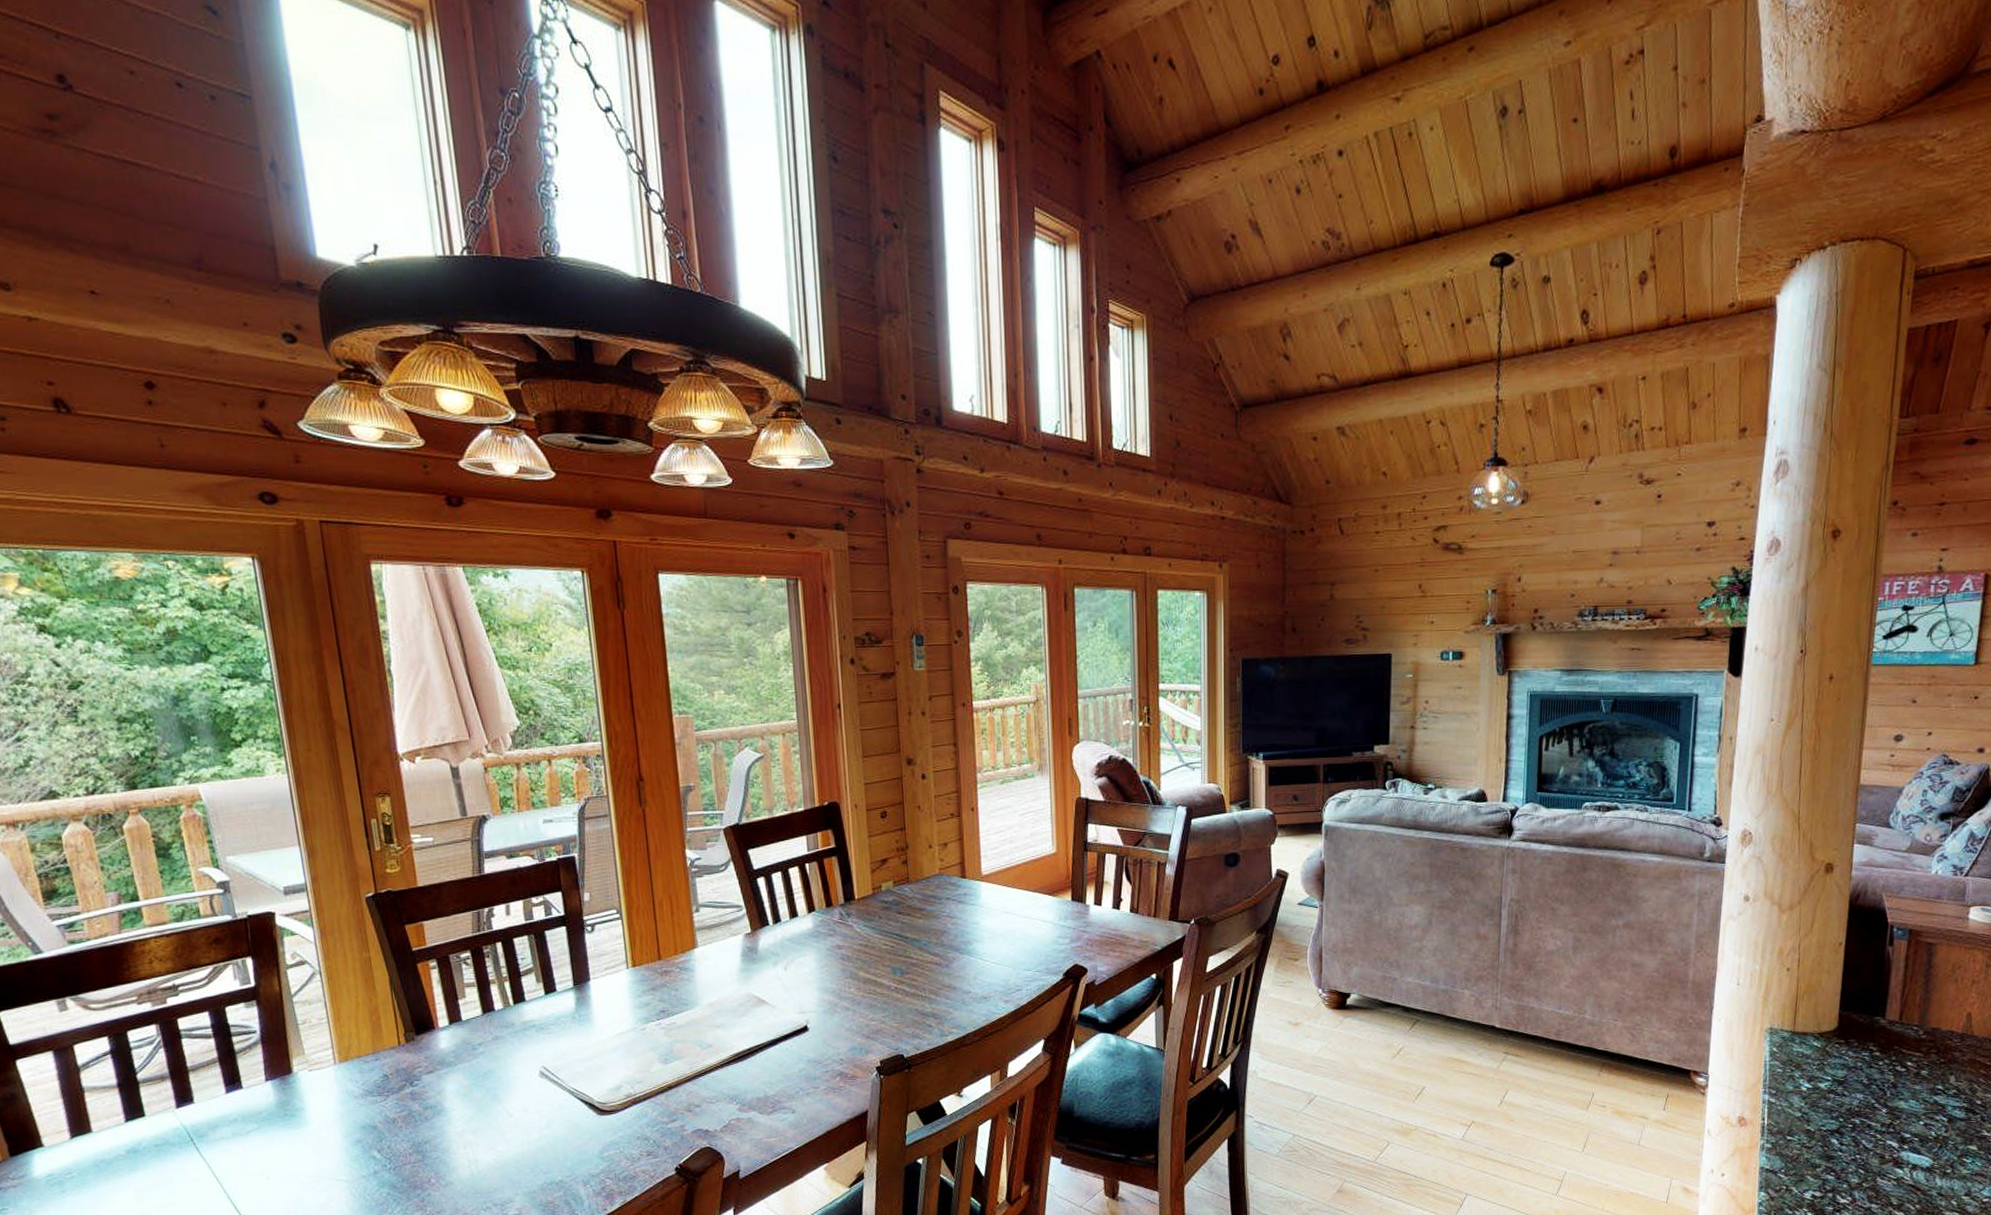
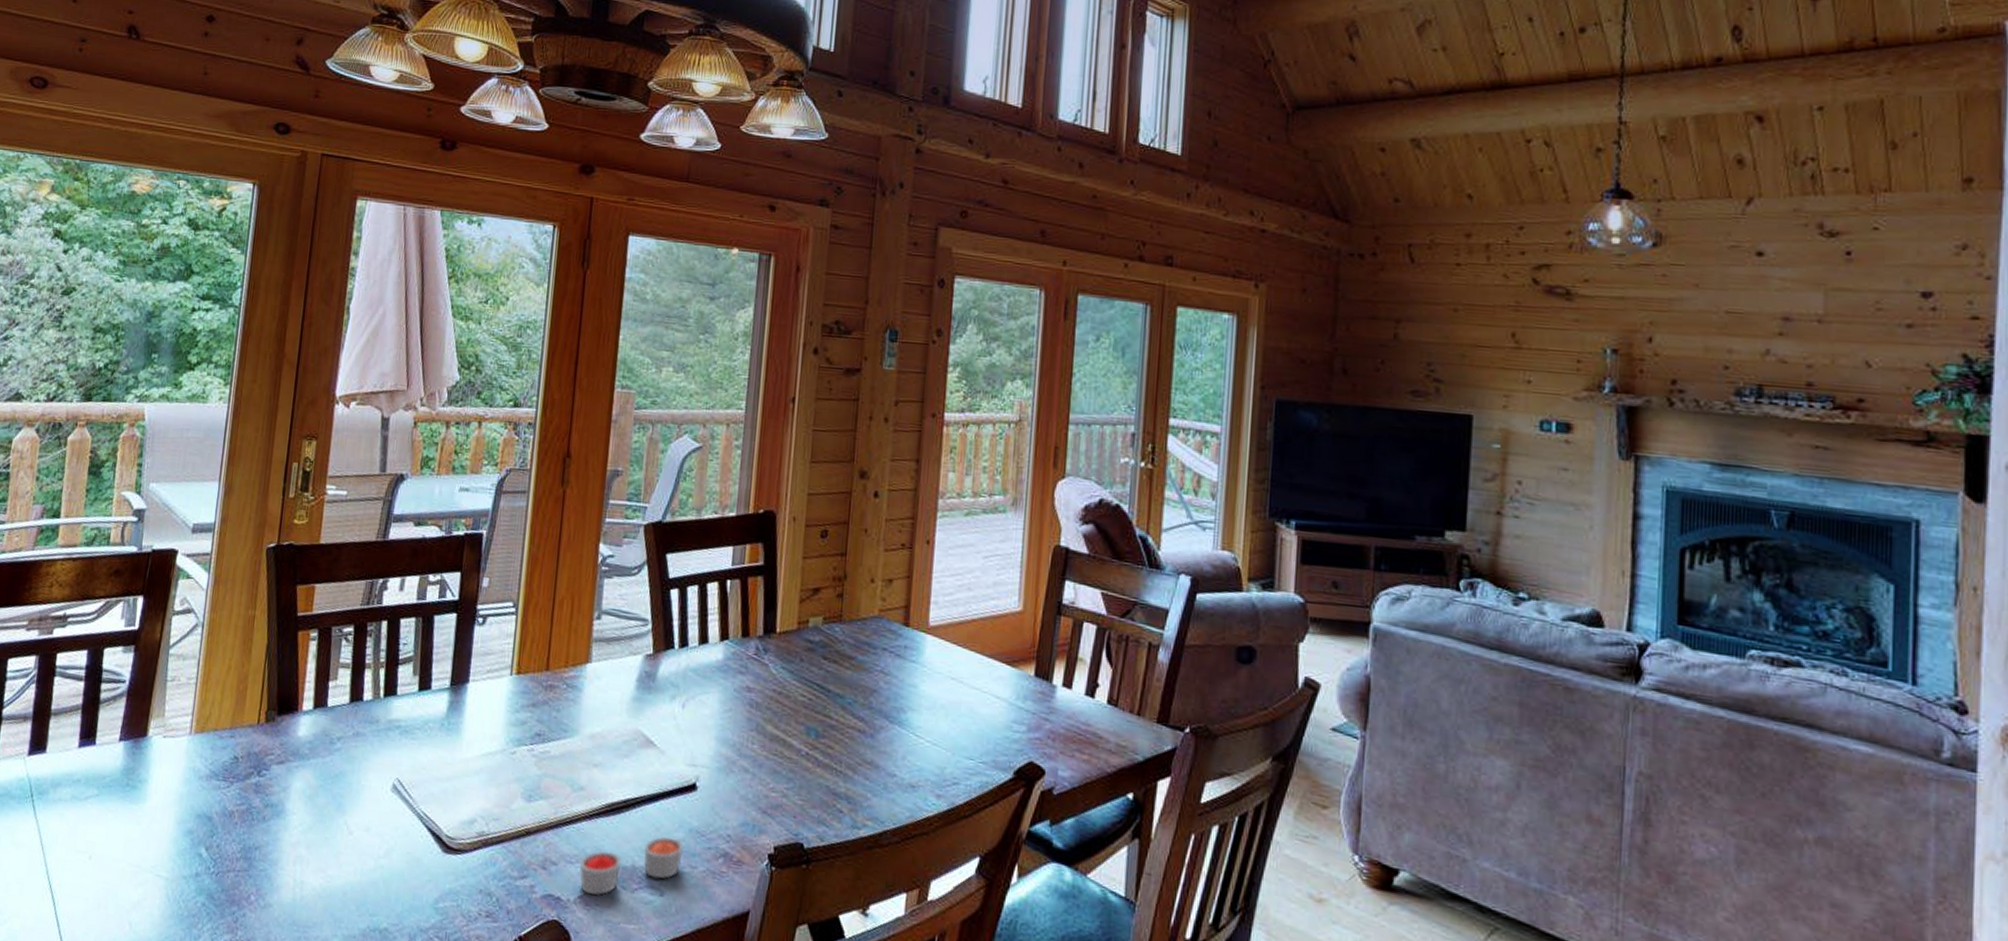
candle: none [719,1069,806,1123] -> present [579,836,684,896]

